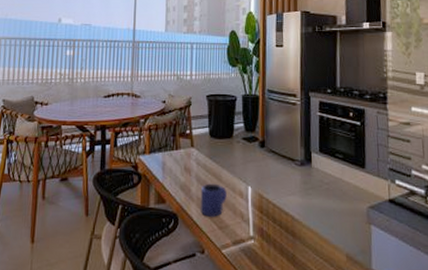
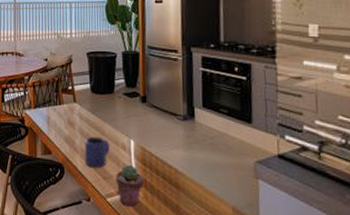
potted succulent: none [232,212,260,258] -> present [115,164,144,207]

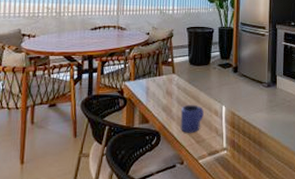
potted succulent: present [115,164,144,207] -> none [208,128,232,166]

